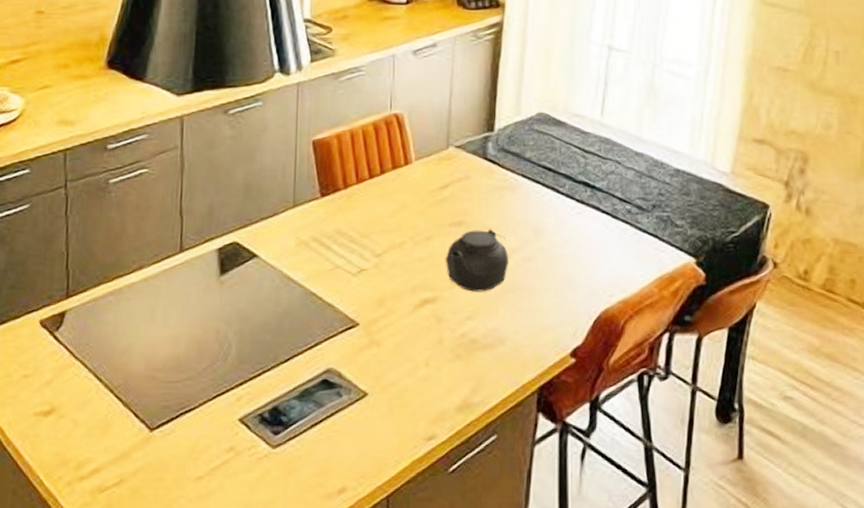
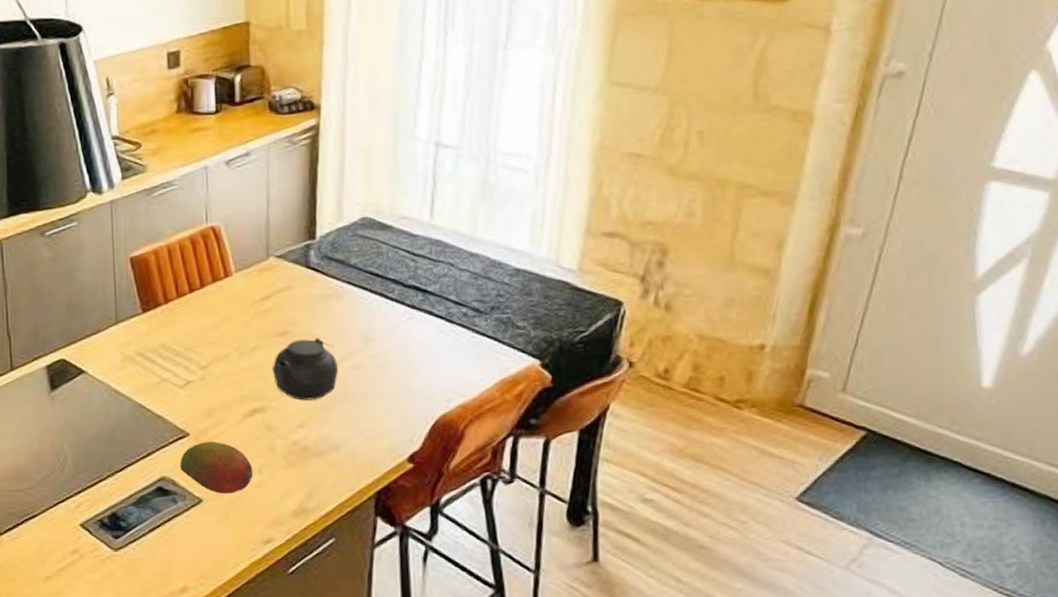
fruit: none [347,333,420,387] -> present [180,442,253,494]

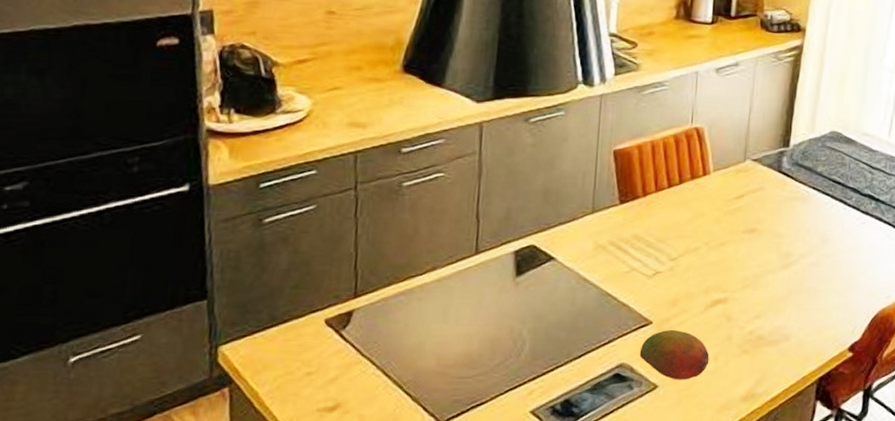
teapot: present [272,338,339,401] -> none [737,236,797,293]

